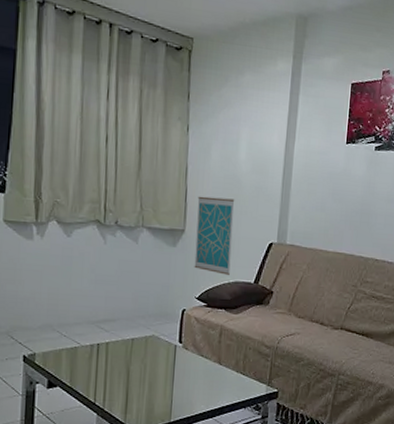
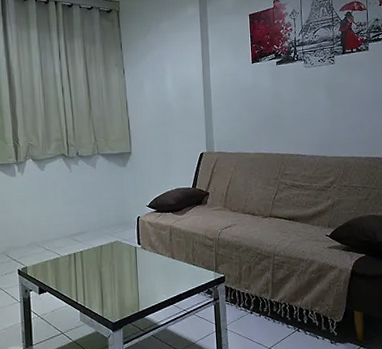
wall art: present [194,196,235,275] -> none [138,122,172,184]

